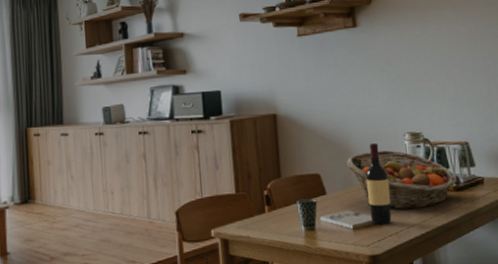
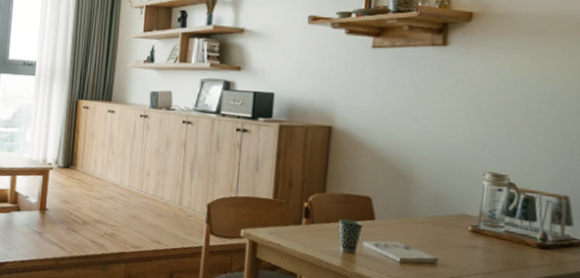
fruit basket: present [346,150,455,210] -> none [405,184,542,259]
wine bottle: present [365,142,392,225] -> none [423,175,455,266]

